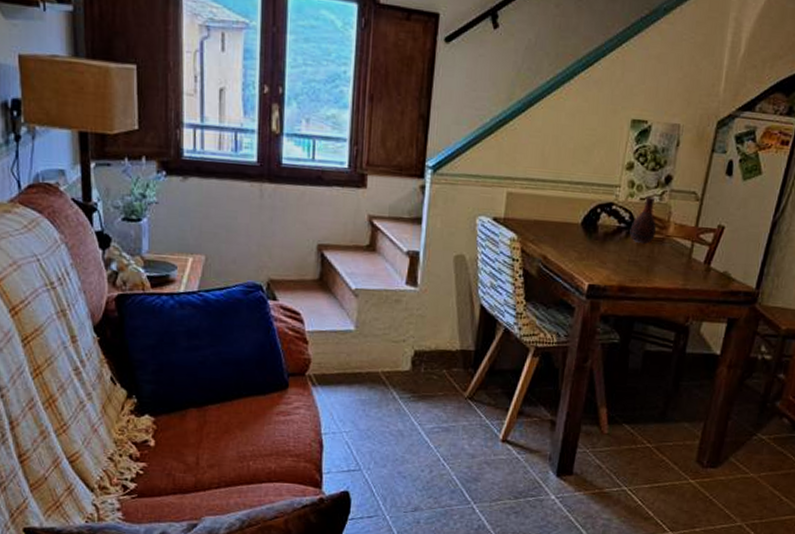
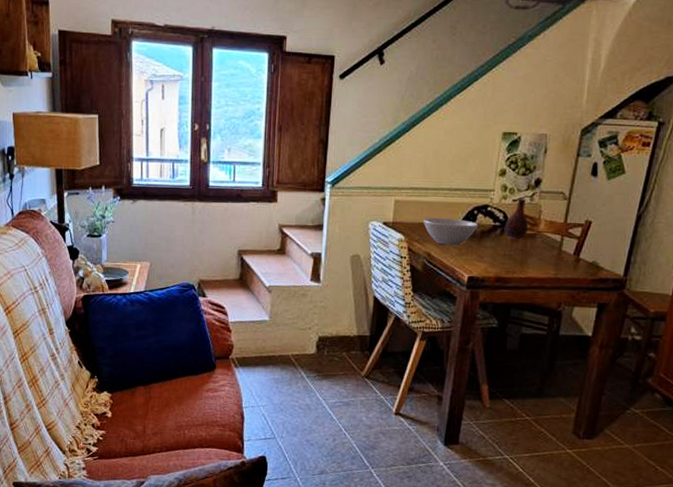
bowl: none [539,214,602,249] -> present [423,217,479,246]

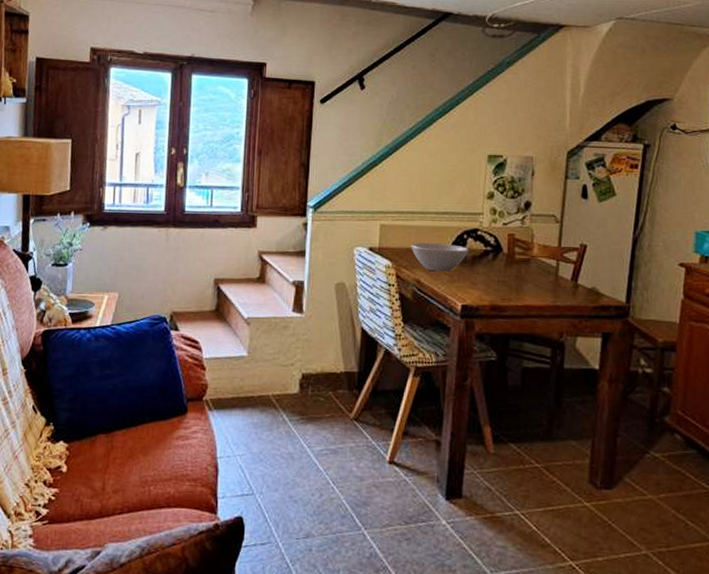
vase: present [504,198,529,240] -> none [496,221,522,265]

